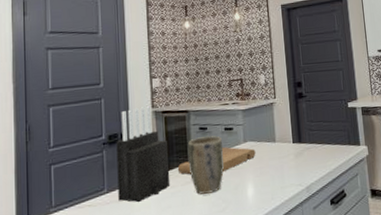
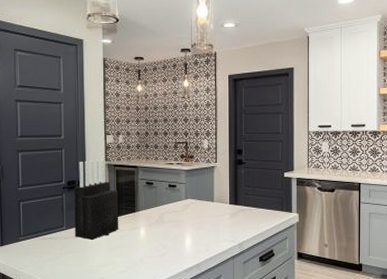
cutting board: present [177,147,256,174] -> none [125,201,195,223]
plant pot: present [187,136,224,194] -> none [135,191,167,239]

